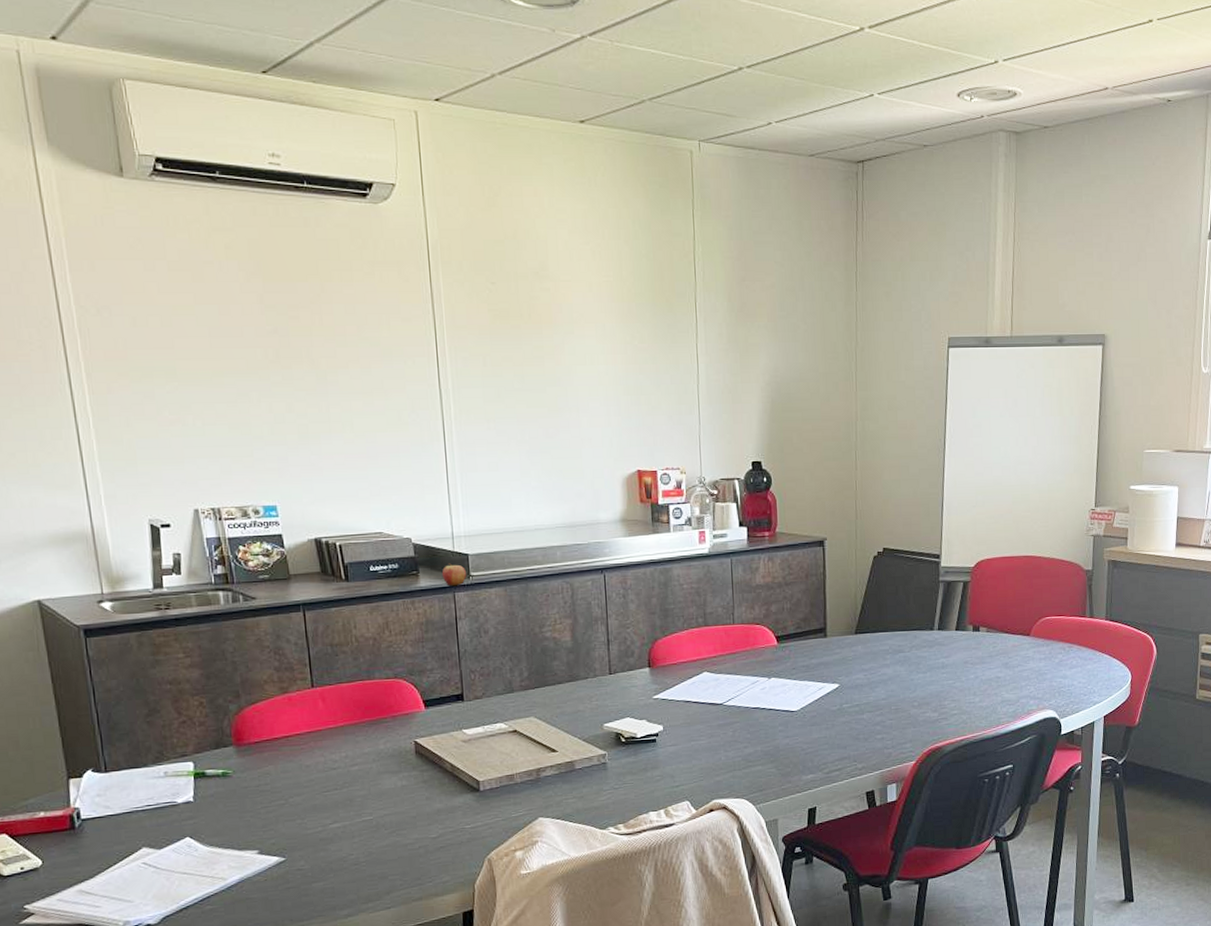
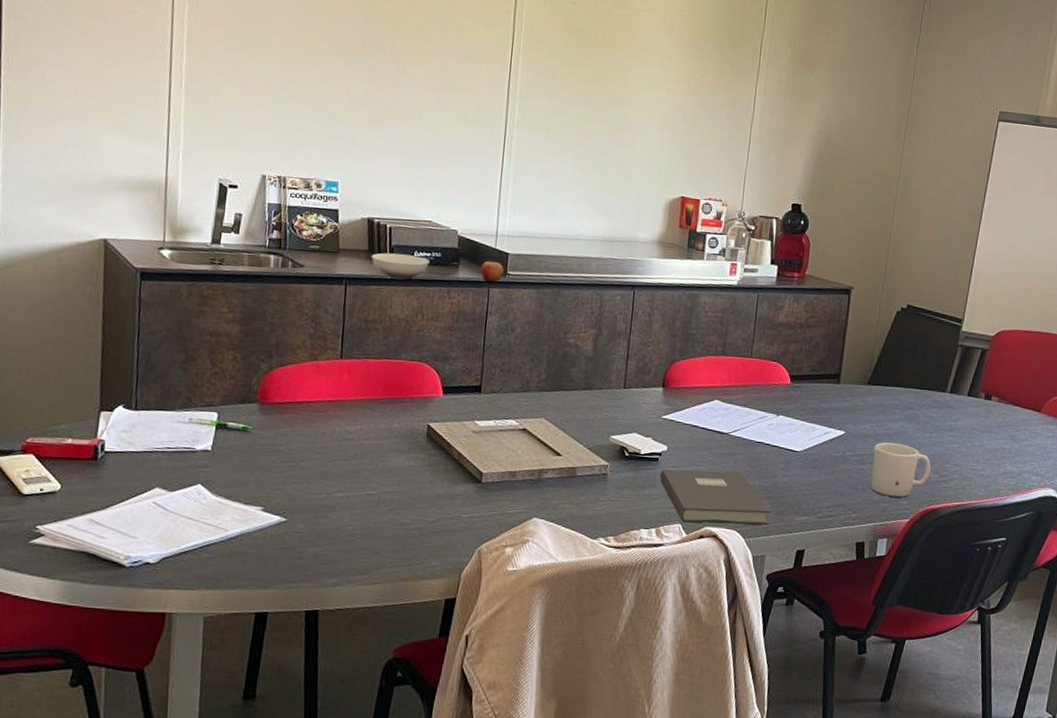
bowl: none [325,570,388,598] -> present [371,252,431,280]
book: none [659,741,777,799] -> present [659,469,771,525]
mug: none [870,688,929,742] -> present [870,442,931,498]

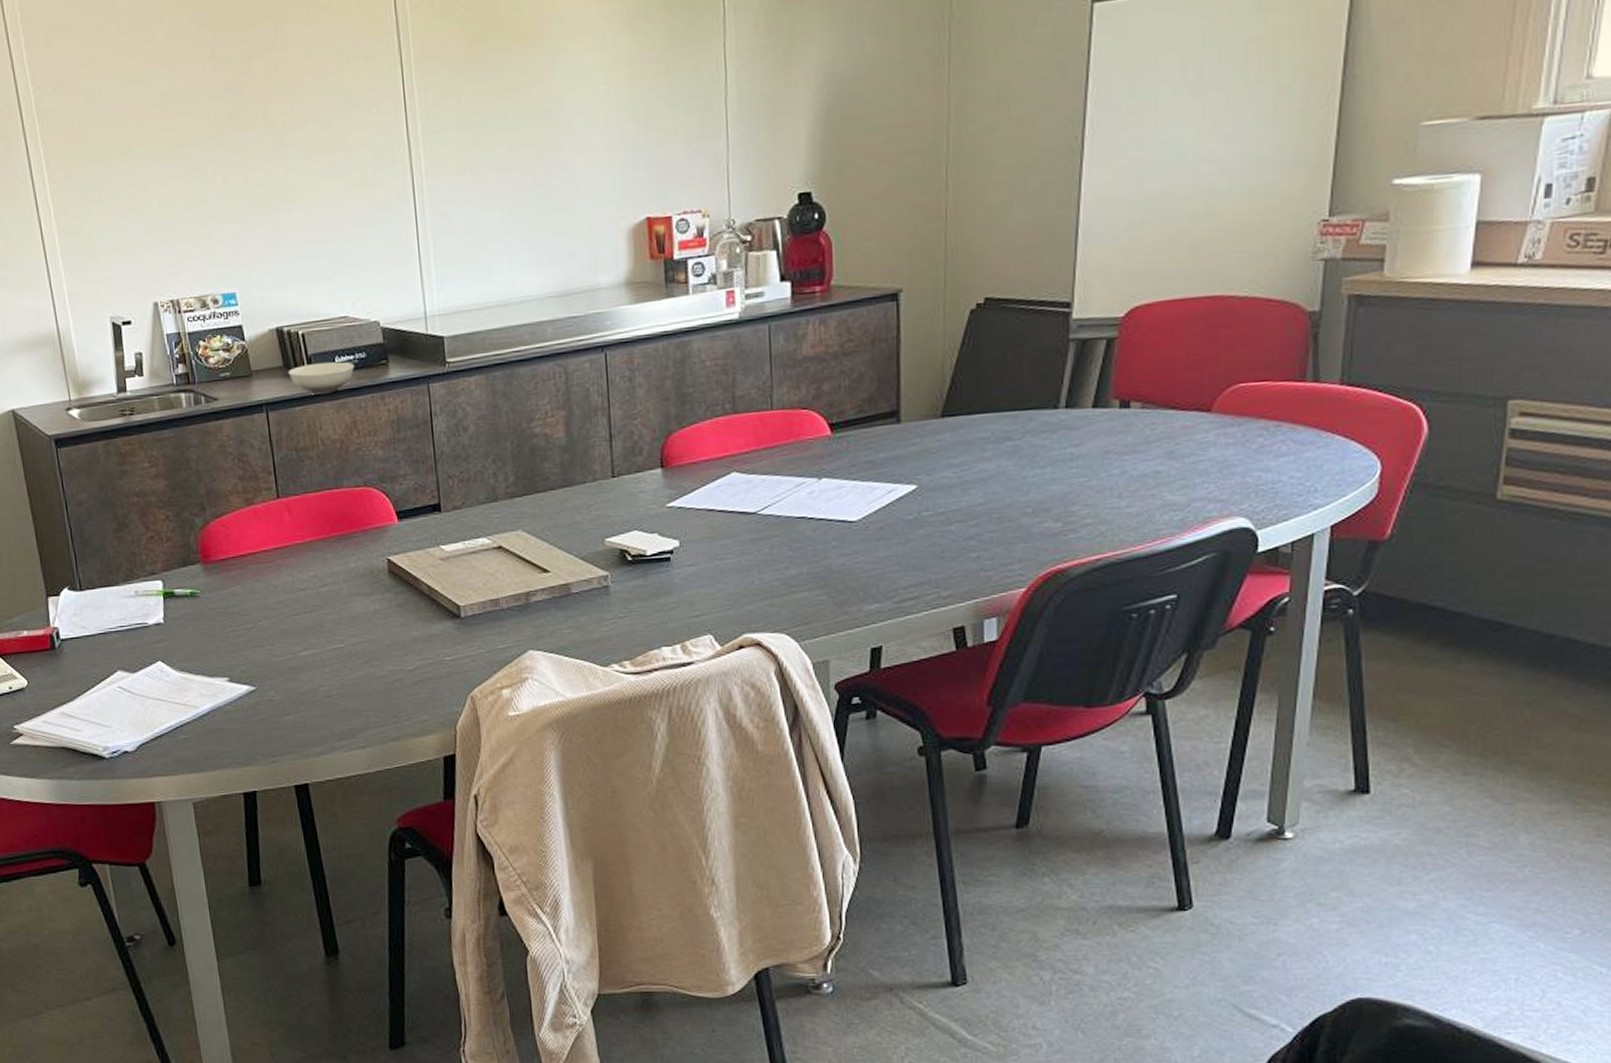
fruit: present [480,259,504,283] -> none [413,348,443,377]
book: present [659,469,771,525] -> none [675,560,828,632]
mug: present [870,442,931,498] -> none [961,489,1049,563]

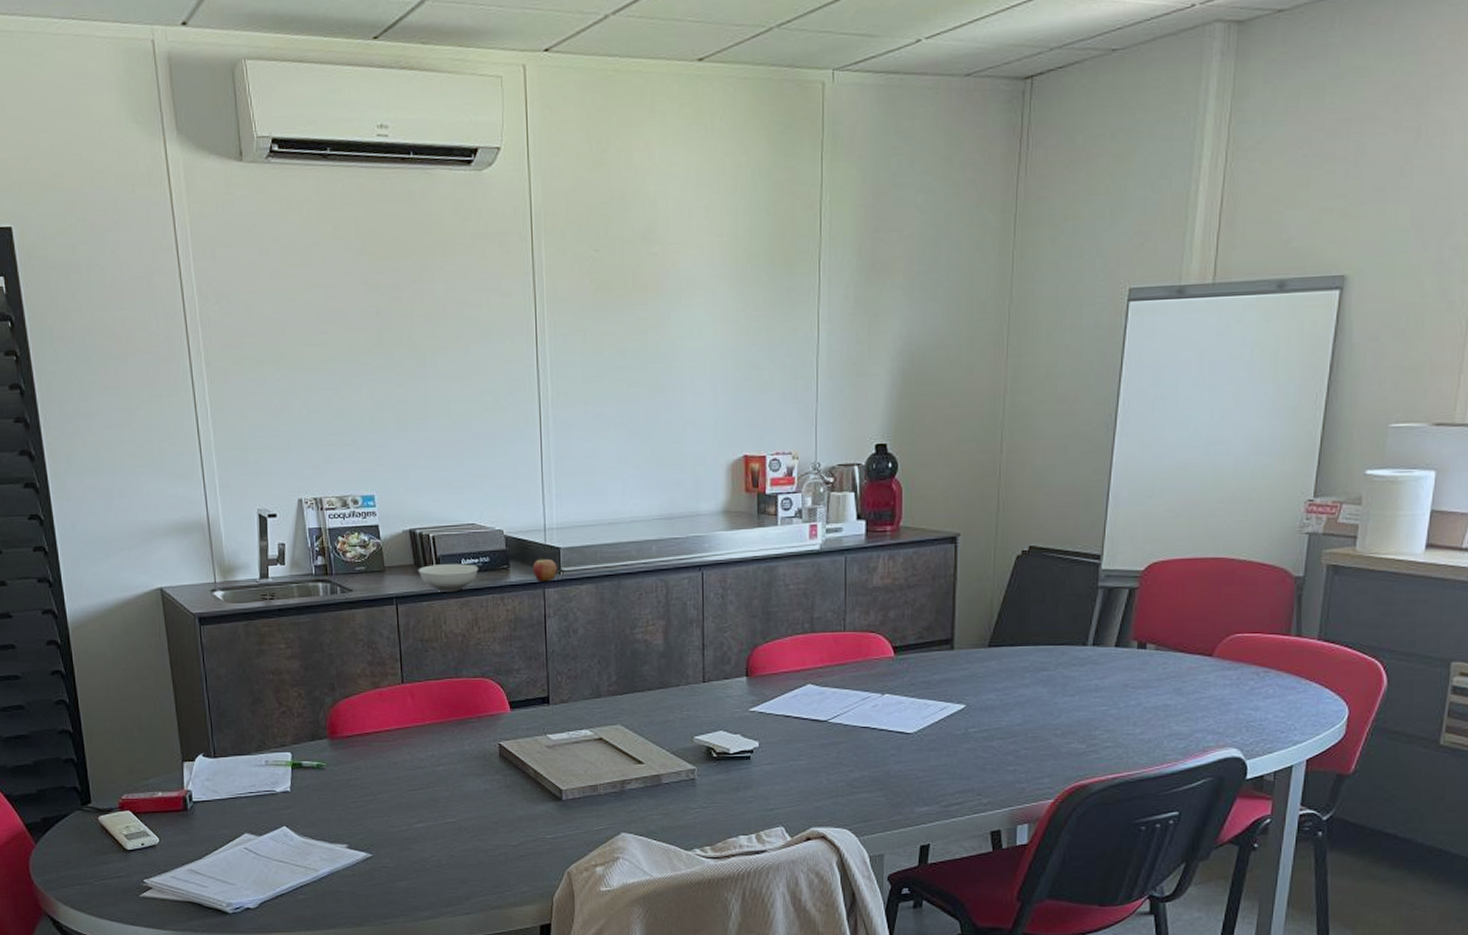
fruit: none [413,348,443,377] -> present [532,557,558,582]

